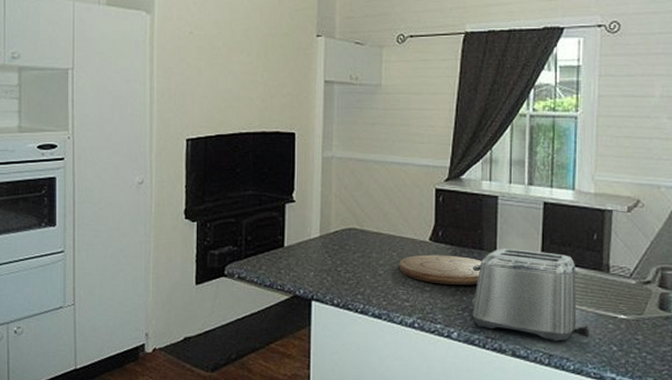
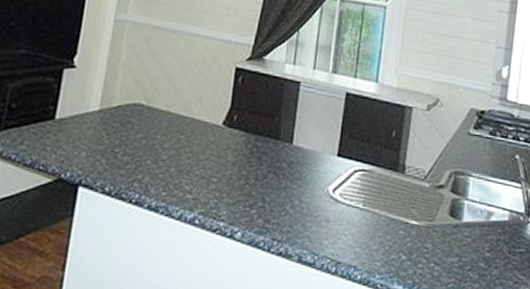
cutting board: present [399,254,481,285] -> none [185,140,276,179]
toaster: present [471,249,593,342] -> none [260,139,383,247]

